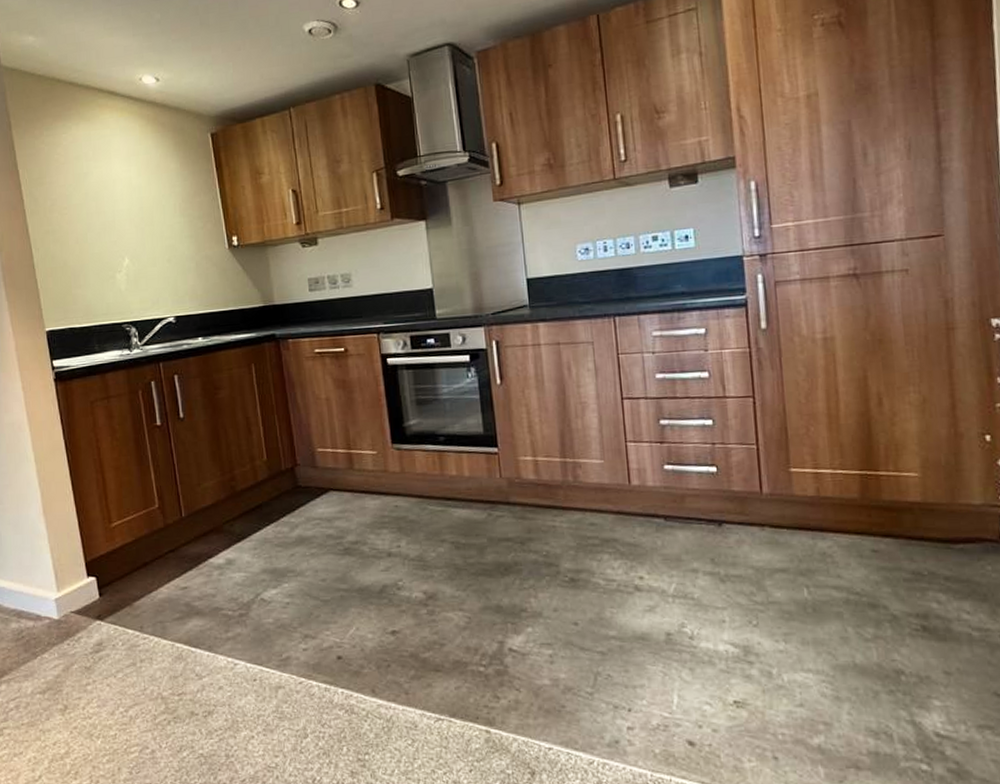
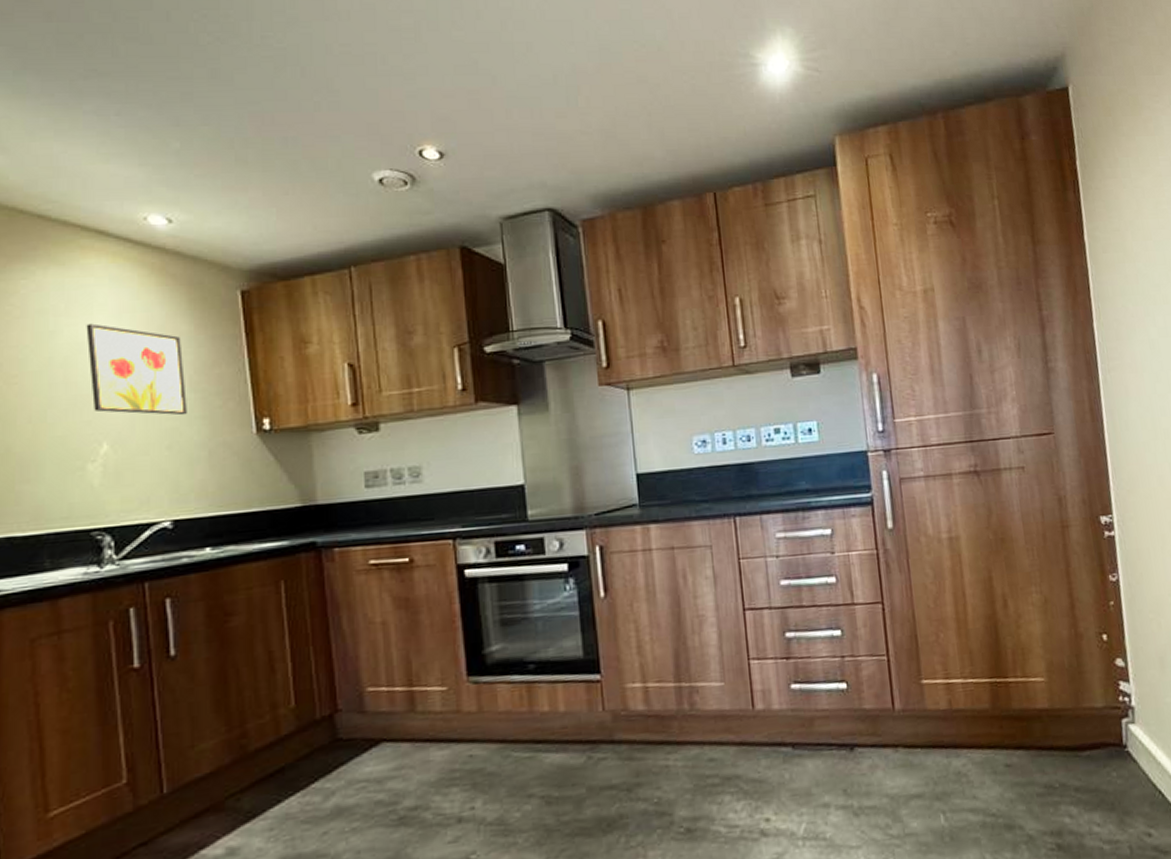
wall art: none [107,165,179,235] -> present [86,323,187,416]

